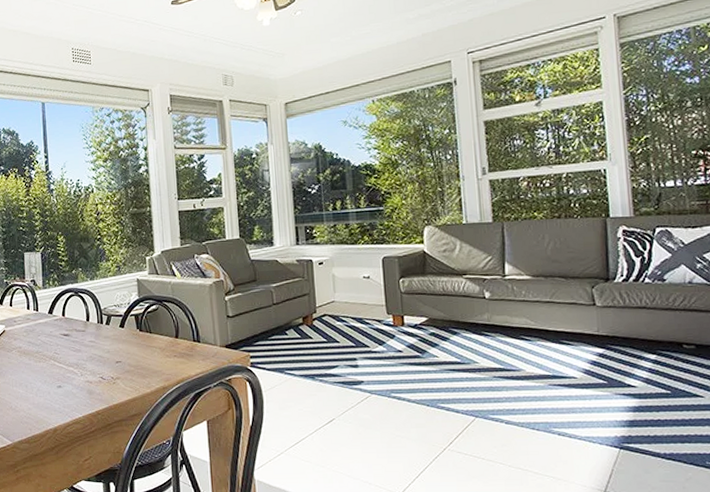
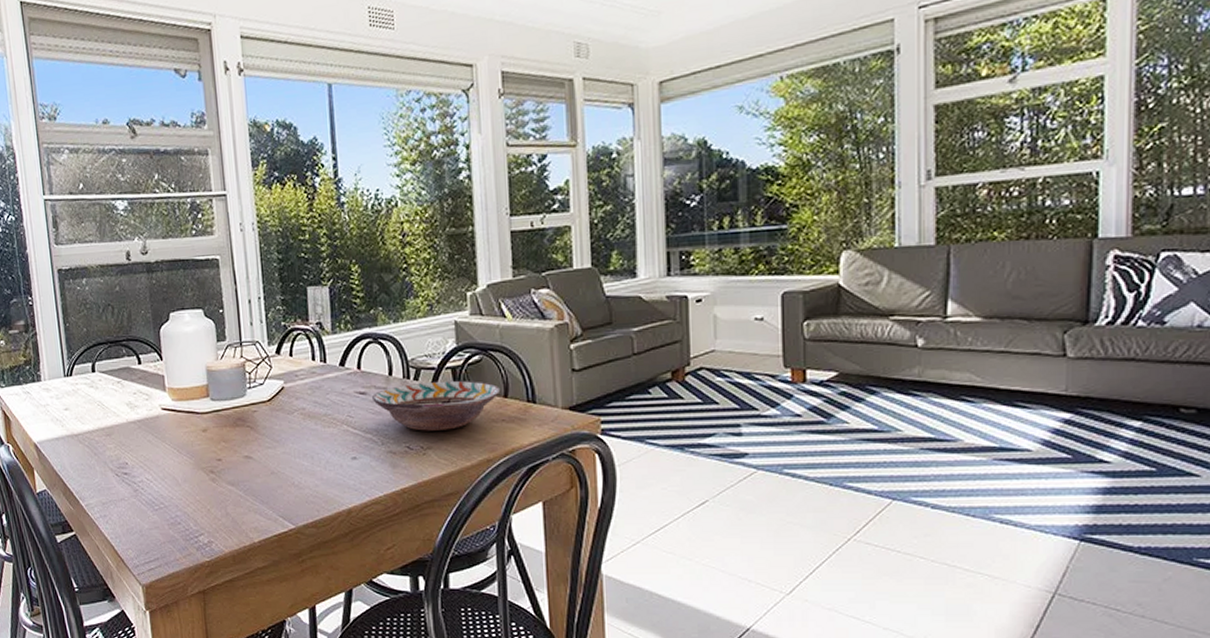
decorative bowl: none [74,325,172,365] -> present [372,380,499,431]

